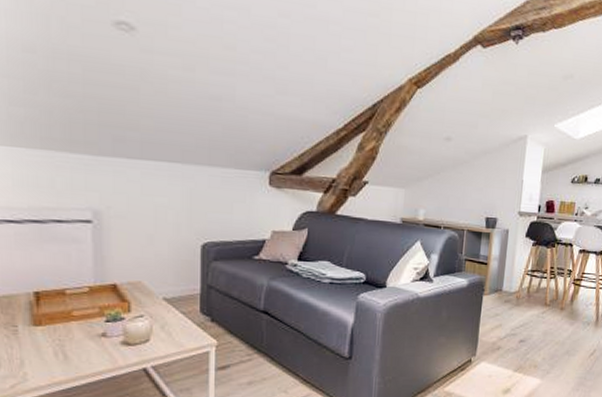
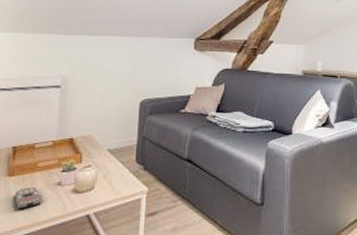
remote control: none [47,337,83,362] -> present [15,186,42,209]

